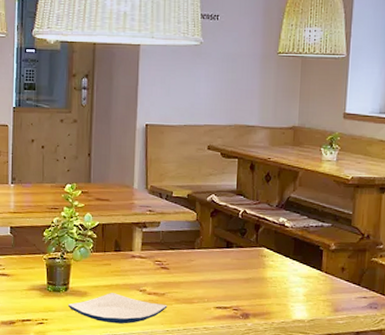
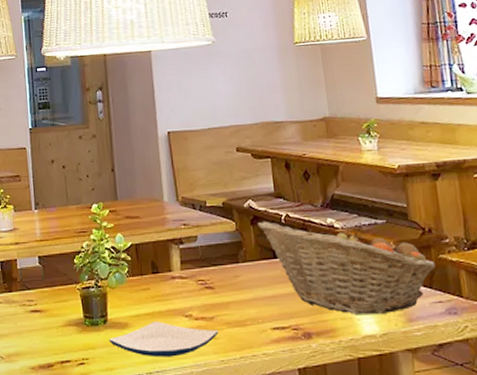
fruit basket: none [216,214,367,303] -> present [257,221,436,314]

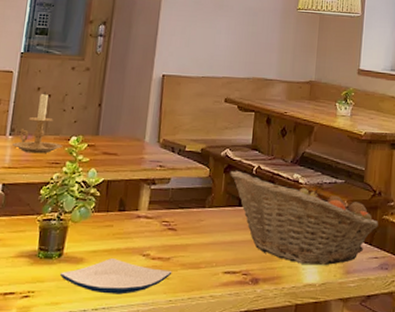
candle holder: none [39,163,86,225] -> present [12,92,62,154]

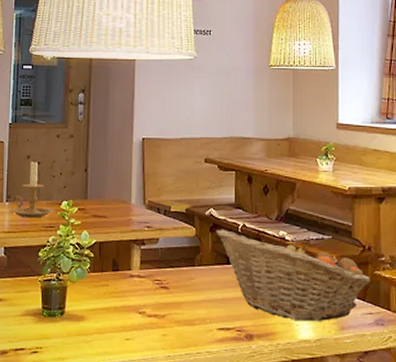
plate: present [59,258,172,295] -> none [63,316,168,350]

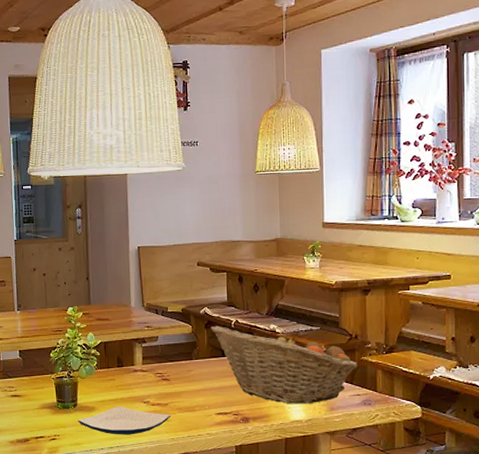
candle holder: present [10,159,55,218] -> none [21,271,62,324]
plate: none [63,316,168,350] -> present [77,406,171,435]

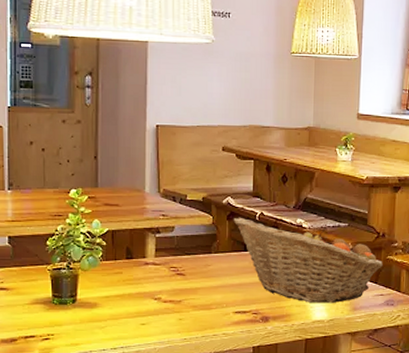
plate: present [77,406,171,435] -> none [76,303,185,335]

